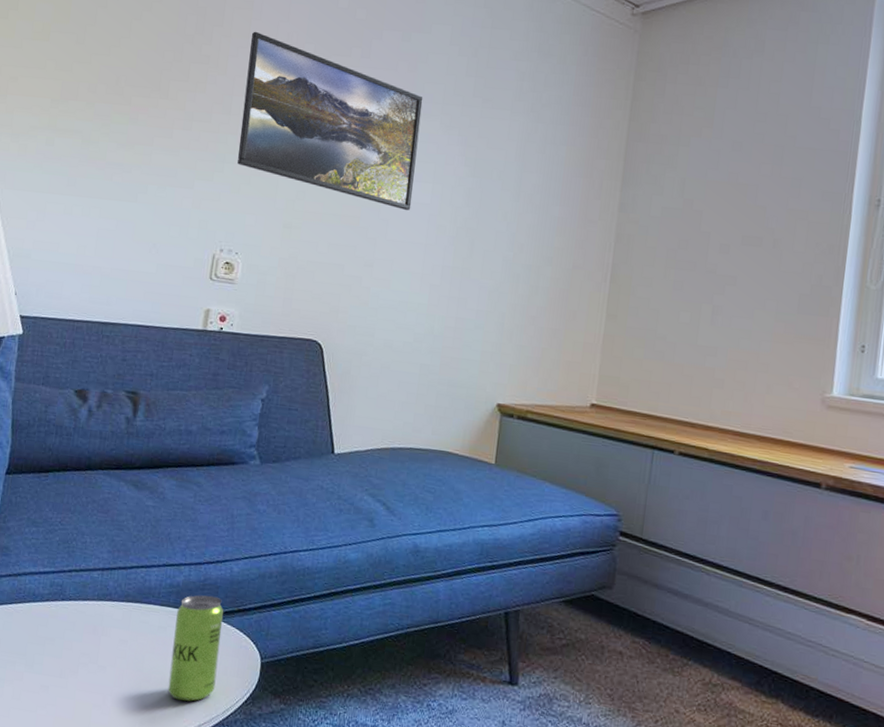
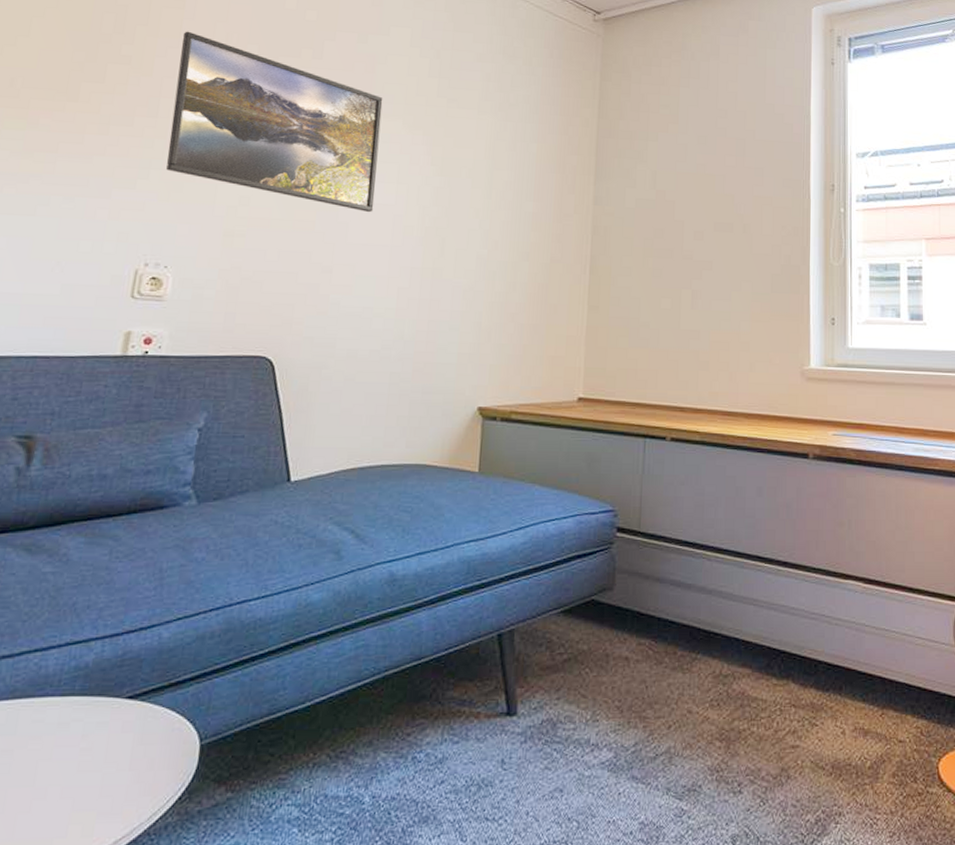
beverage can: present [168,595,223,702] -> none [70,672,149,815]

